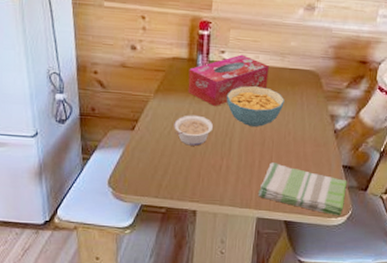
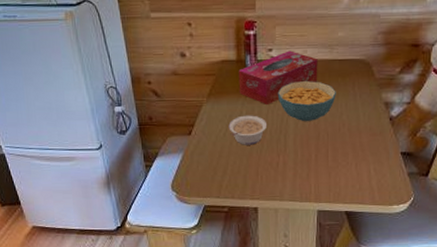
dish towel: present [257,162,347,216] -> none [316,155,407,204]

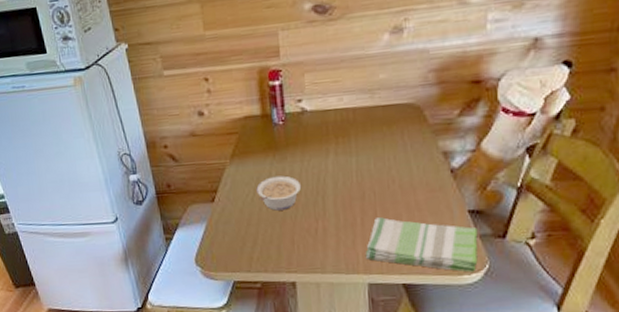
tissue box: present [238,50,318,106] -> none [264,99,359,164]
cereal bowl: present [277,81,336,122] -> none [311,132,382,181]
dish towel: none [316,155,407,204] -> present [365,217,478,273]

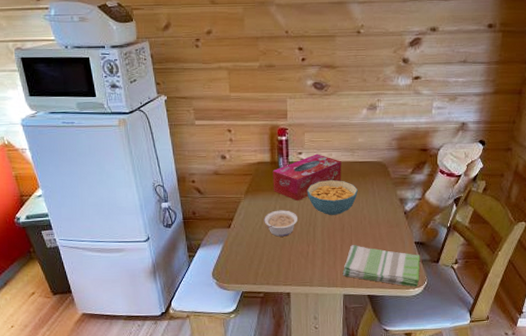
tissue box: none [264,99,359,164] -> present [272,154,342,202]
cereal bowl: none [311,132,382,181] -> present [306,180,358,216]

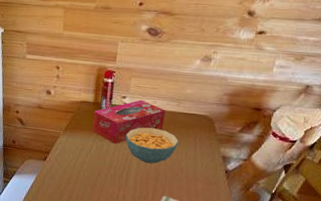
legume: present [264,210,298,237] -> none [79,150,113,177]

